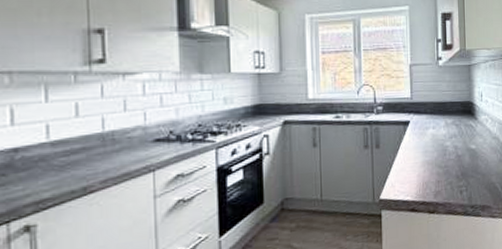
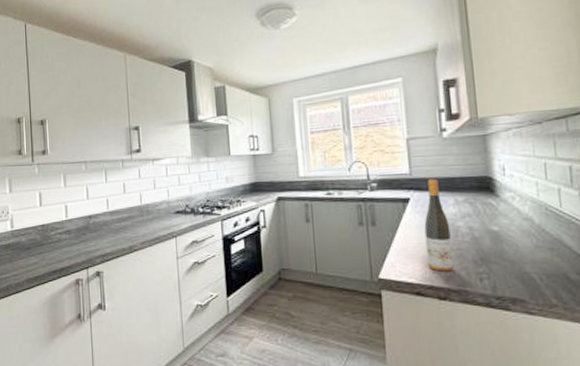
wine bottle: none [420,103,441,188] -> present [424,178,454,272]

